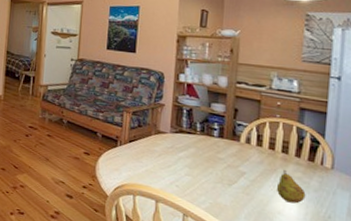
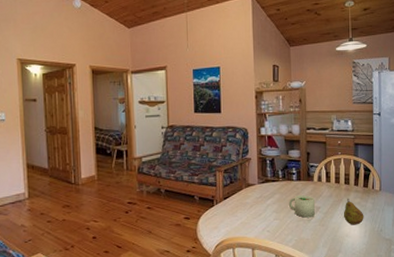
mug: none [205,153,239,182] -> present [288,194,315,218]

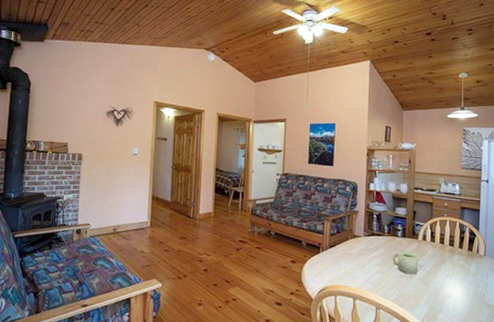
fruit: present [343,198,364,225] -> none [446,259,467,287]

